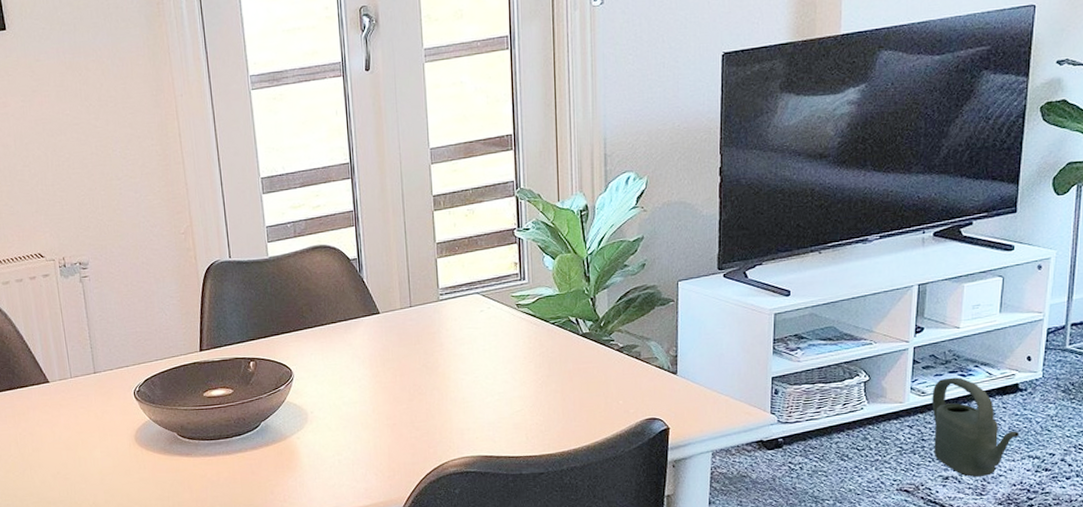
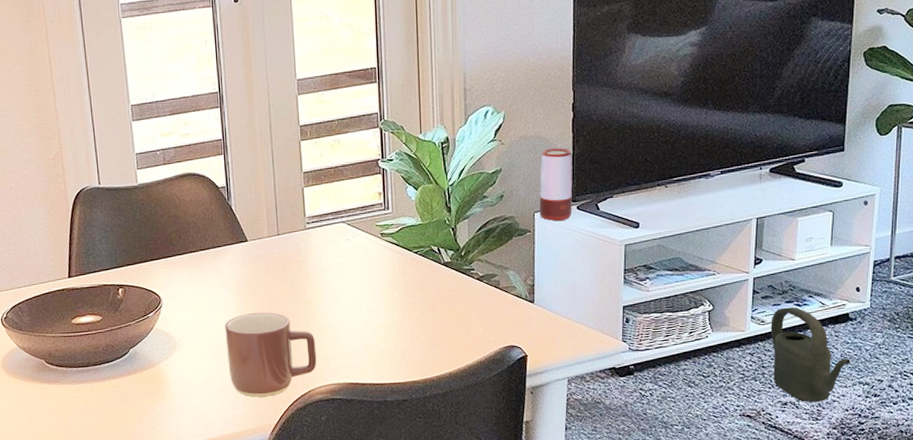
mug: none [356,384,450,470] -> present [225,312,317,397]
speaker: none [683,214,719,290] -> present [539,148,573,222]

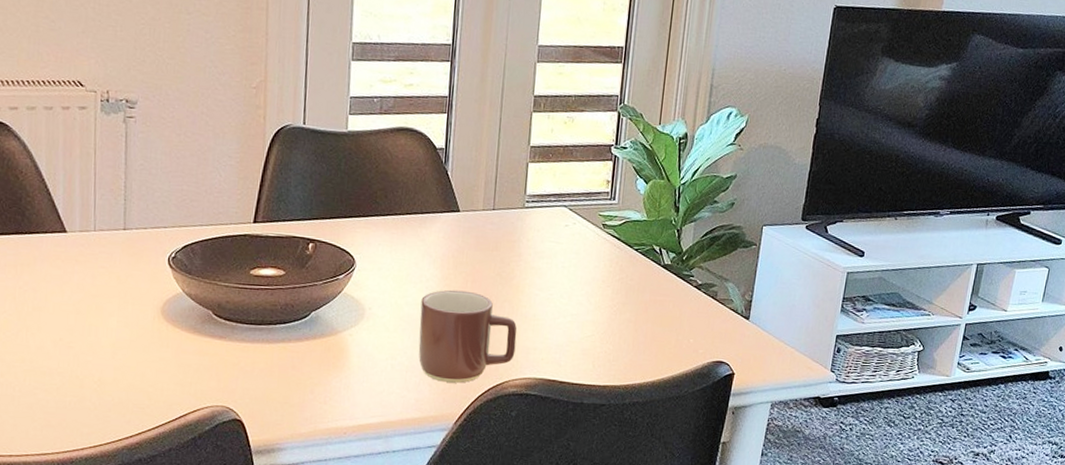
speaker: present [539,148,573,222] -> none [768,161,809,239]
watering can: present [771,307,851,402] -> none [969,357,1044,456]

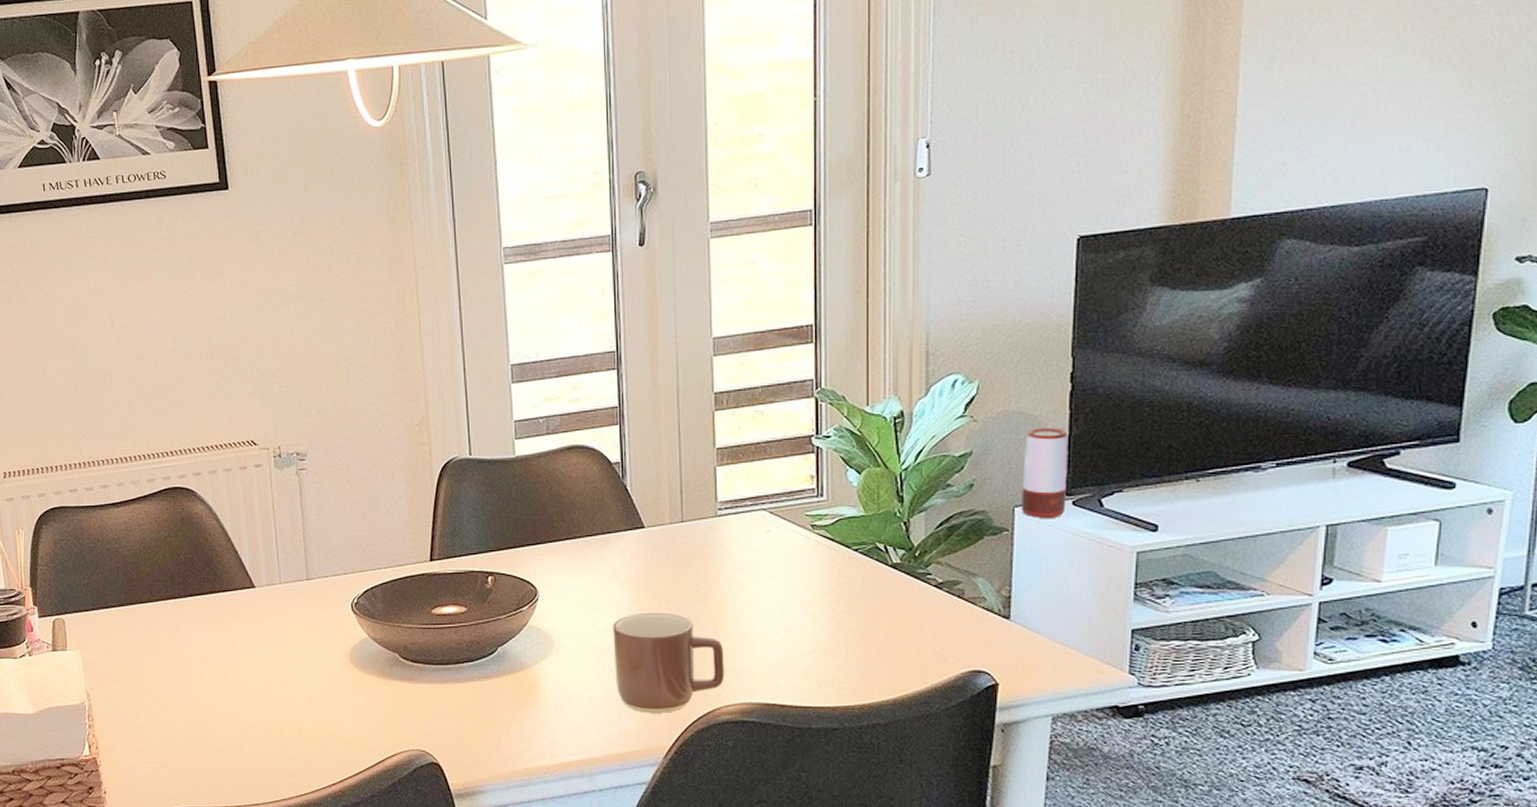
speaker: none [768,161,809,239] -> present [1021,427,1068,519]

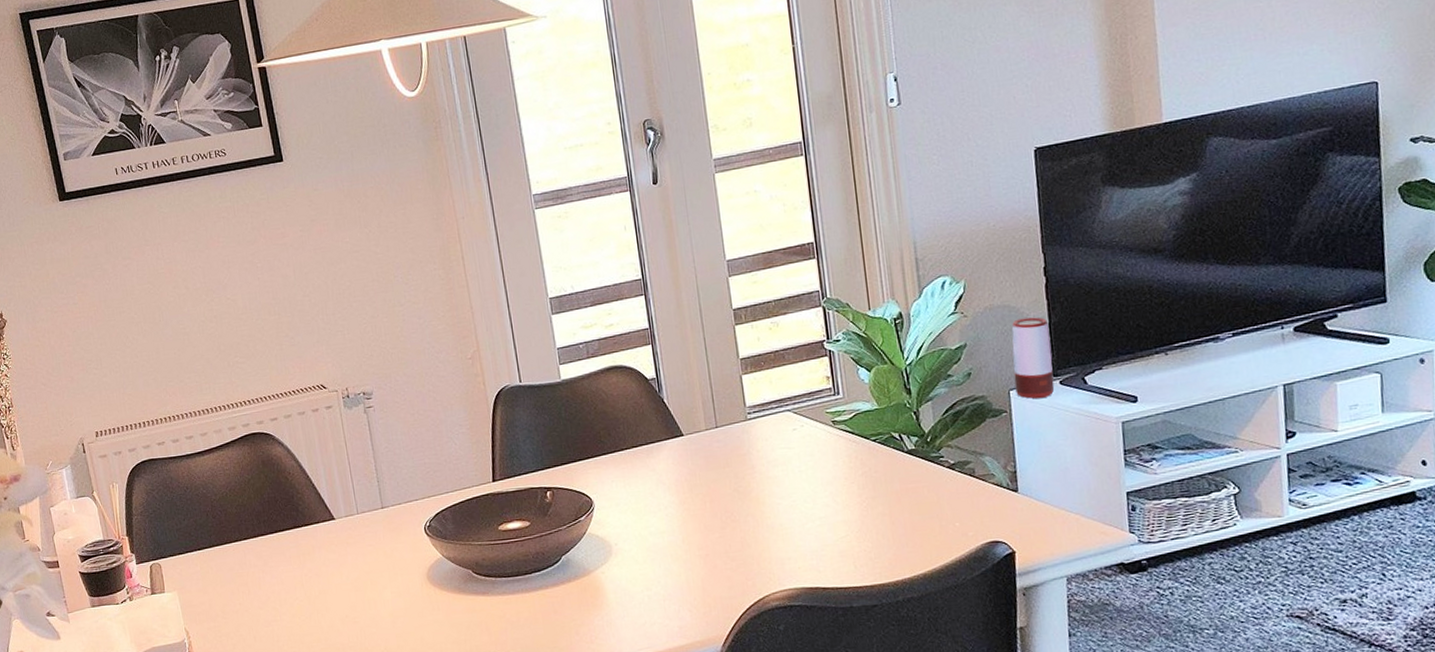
mug: present [613,612,725,713] -> none [664,511,770,606]

